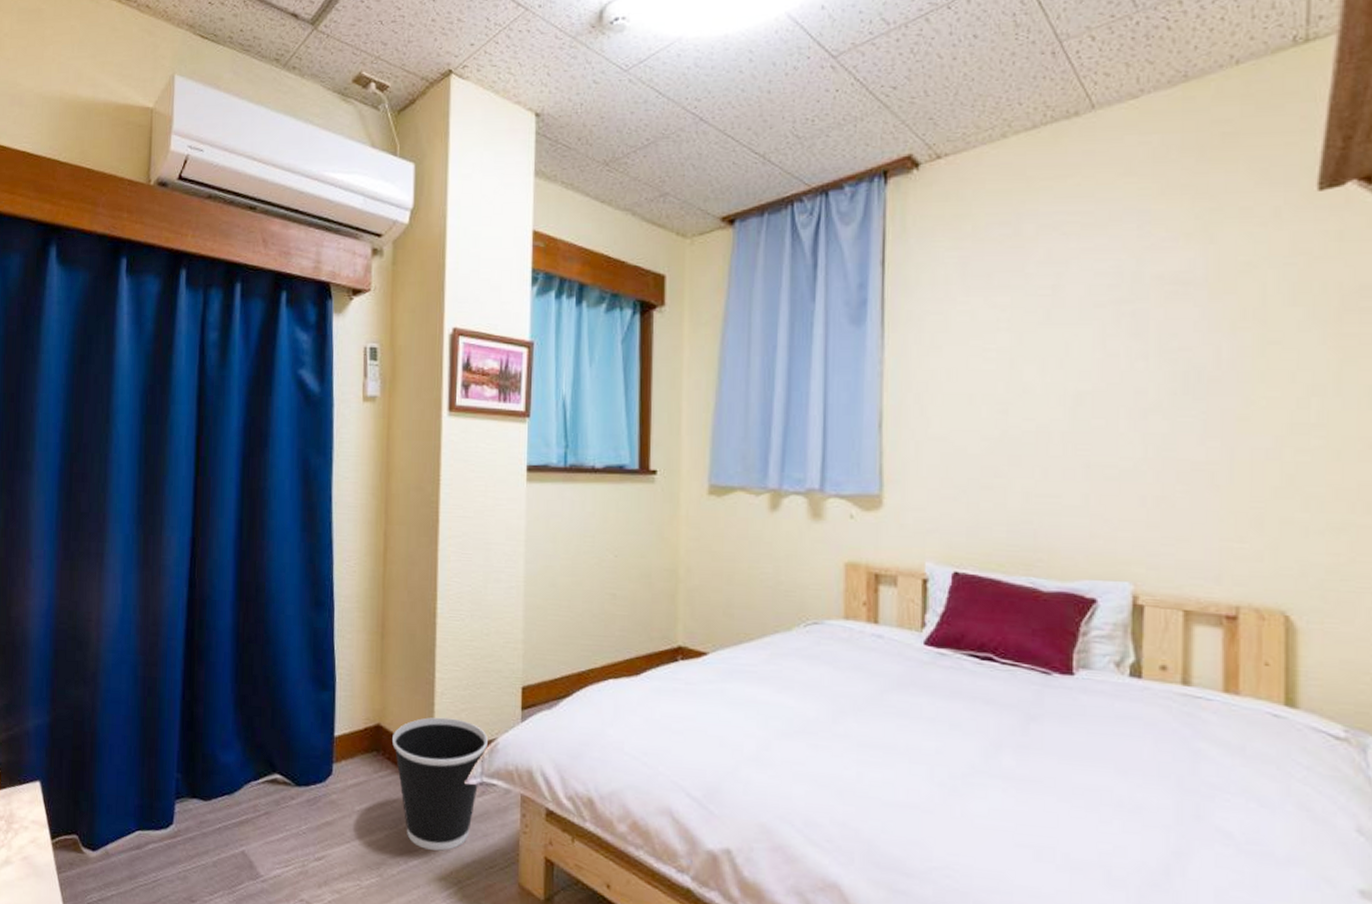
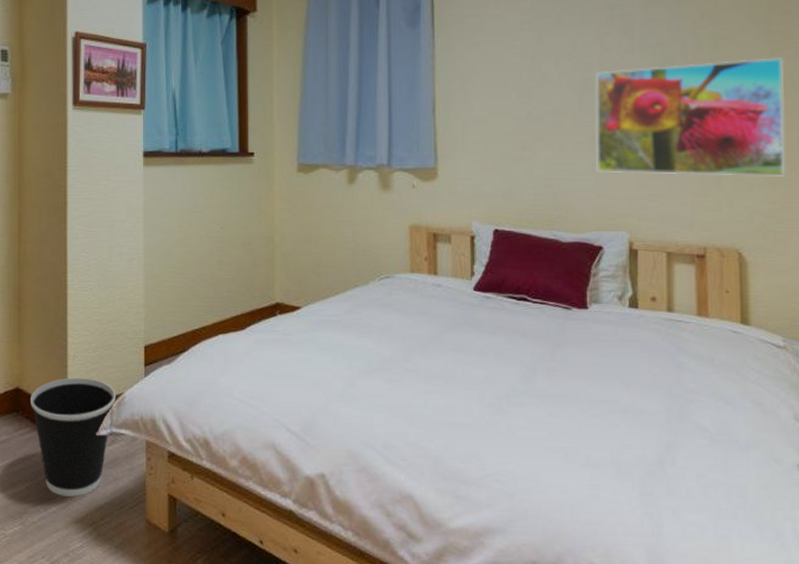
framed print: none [1091,368,1360,521] -> present [595,57,785,176]

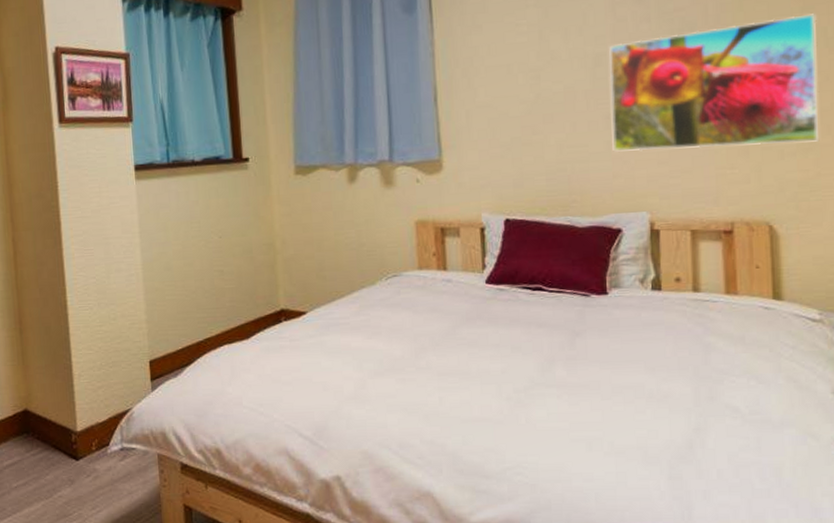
wastebasket: present [31,377,115,497] -> none [39,396,124,512]

